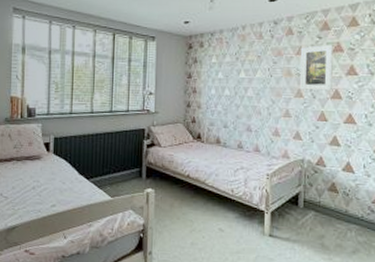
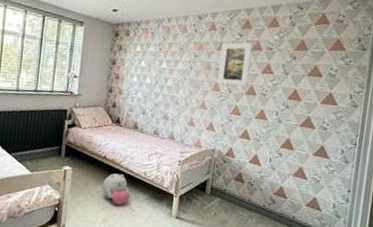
plush toy: none [188,192,218,227] -> present [102,173,130,206]

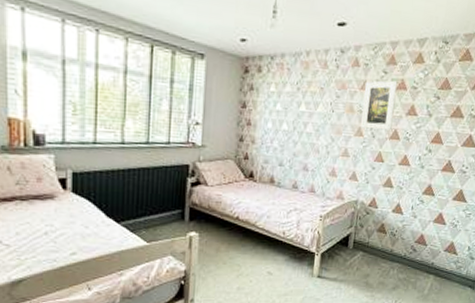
plush toy: present [102,173,130,206] -> none [235,235,267,271]

